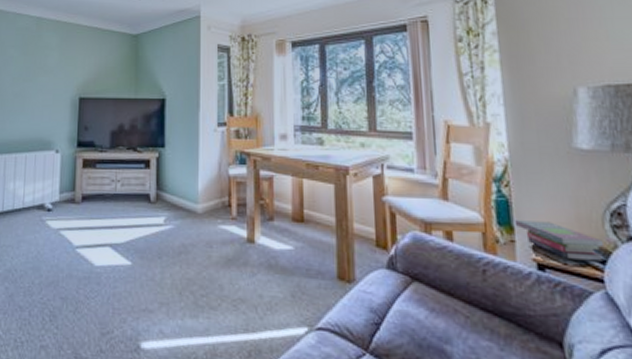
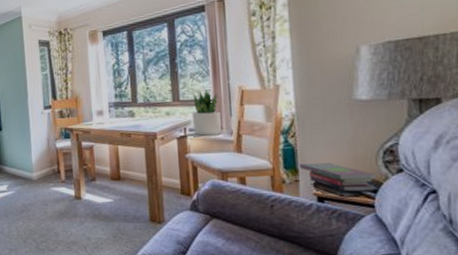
planter: none [390,121,426,177] -> present [191,90,222,137]

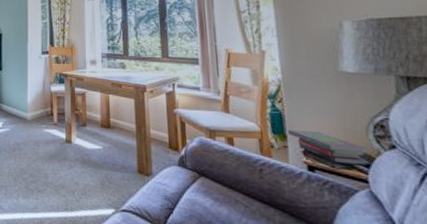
planter: present [191,90,222,137] -> none [180,49,210,94]

